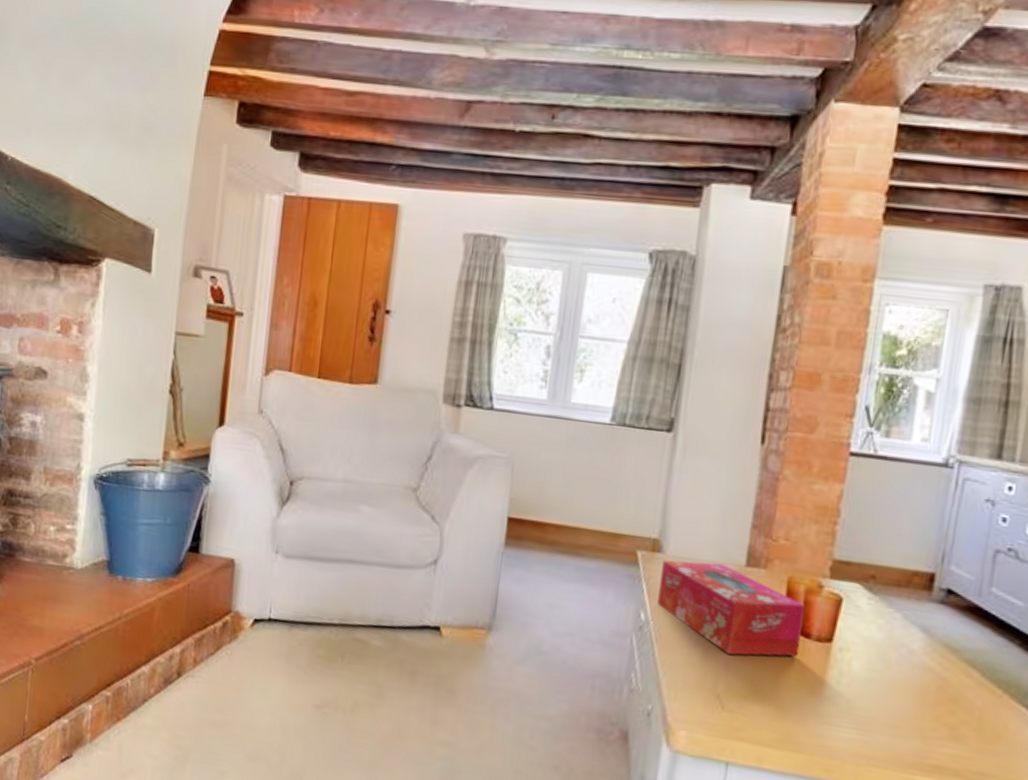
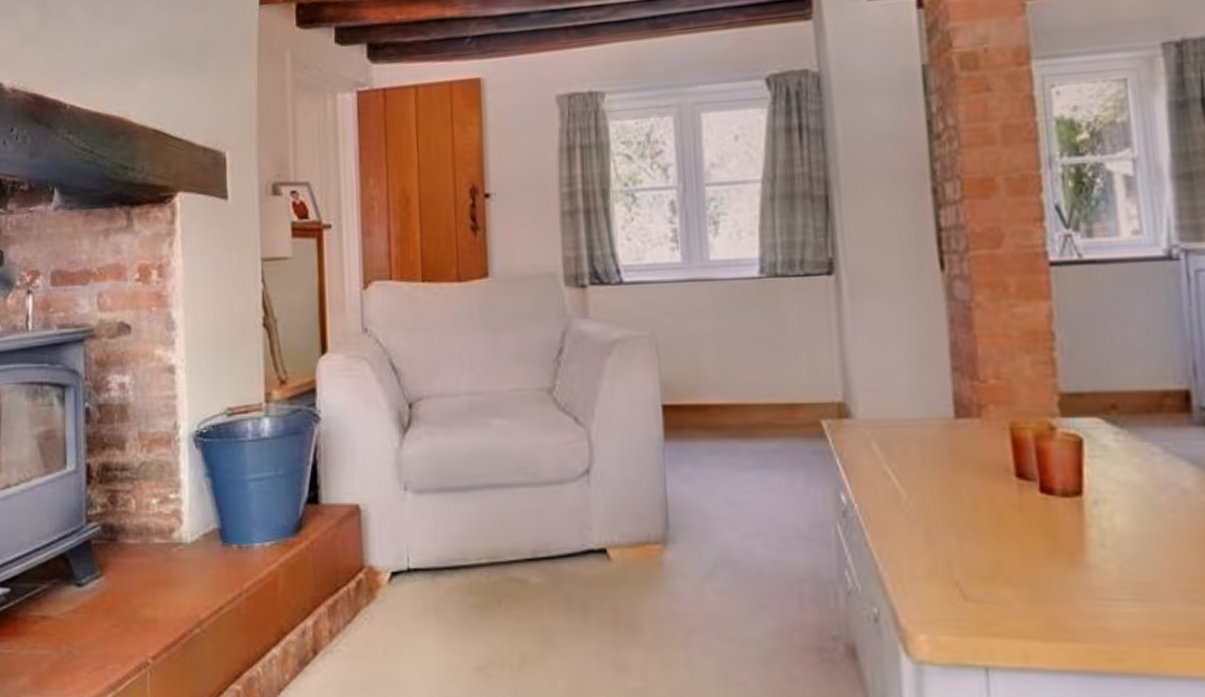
tissue box: present [657,560,806,657] -> none [854,420,1044,530]

